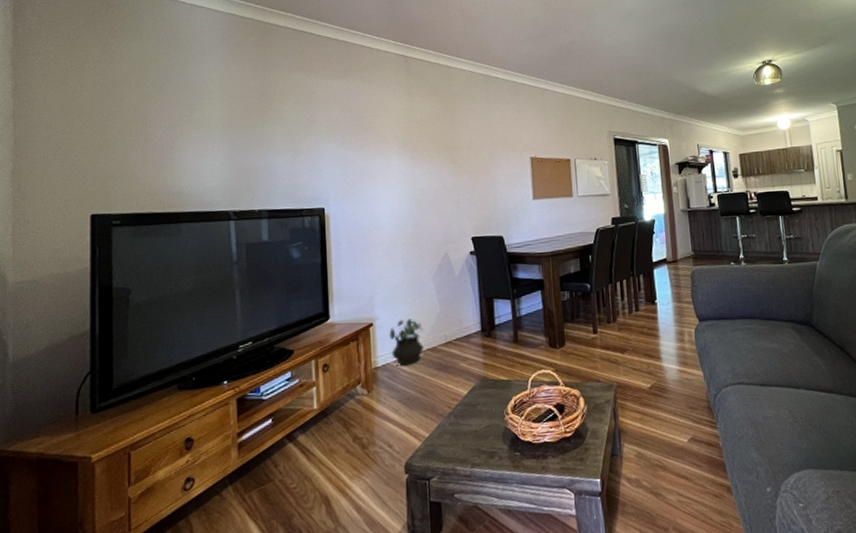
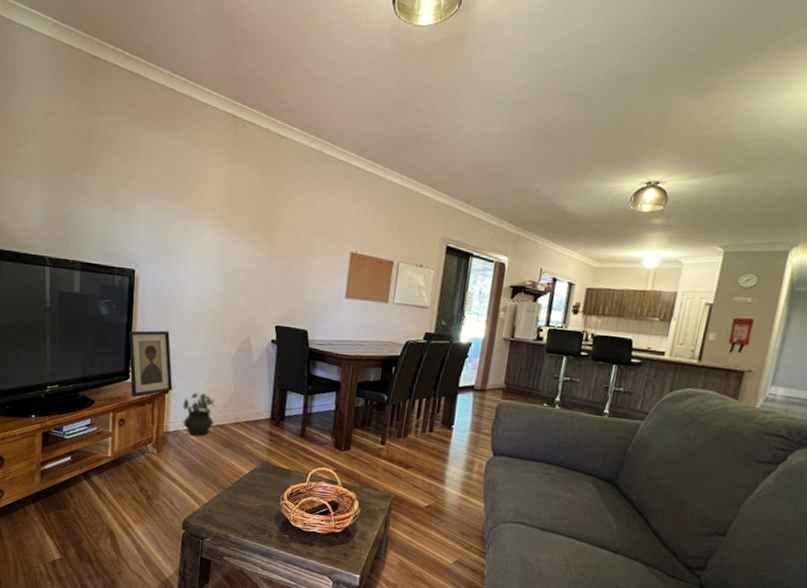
picture frame: none [323,262,377,338] -> present [128,330,173,397]

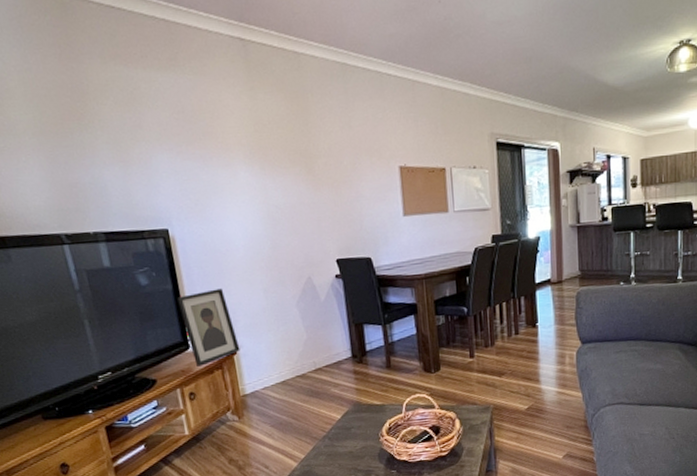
potted plant: present [183,392,216,436] -> none [255,346,293,393]

